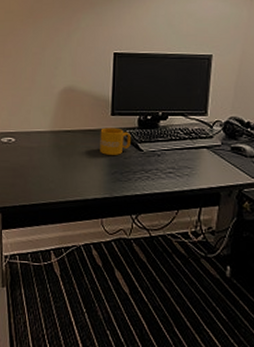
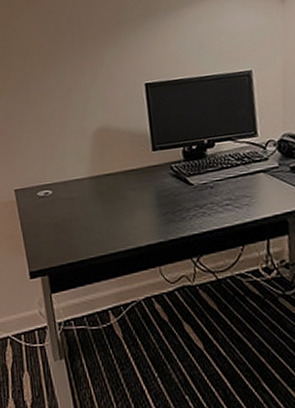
mug: present [100,127,132,155] -> none [143,163,179,195]

